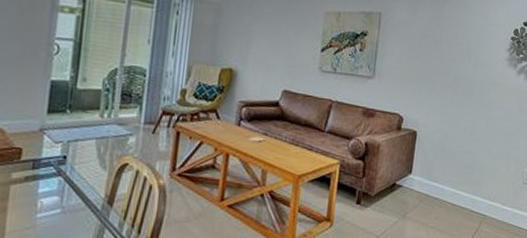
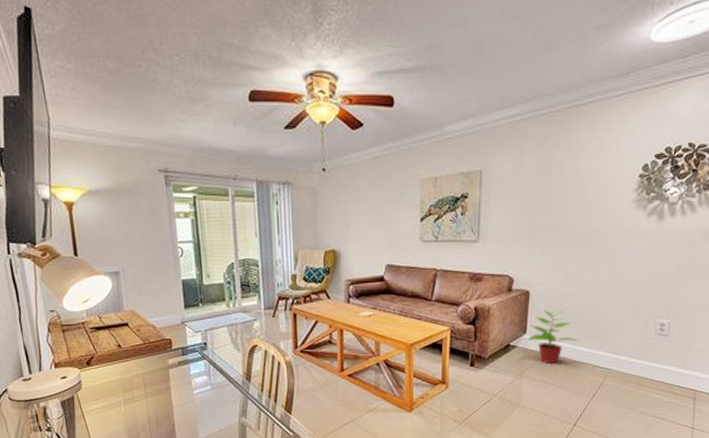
potted plant: none [413,151,457,207] -> present [528,310,578,364]

